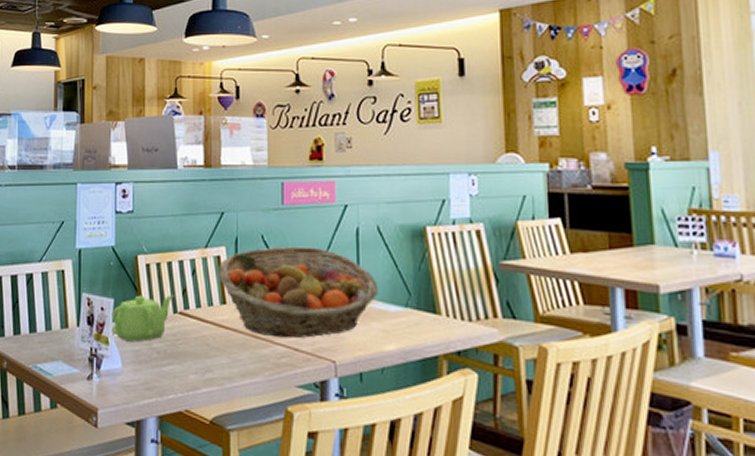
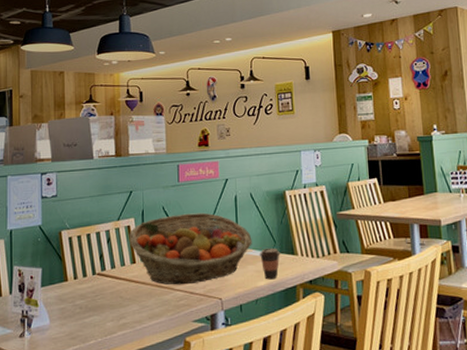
teapot: present [111,294,175,342] -> none [40,259,94,302]
coffee cup: none [387,301,417,345] -> present [259,247,280,280]

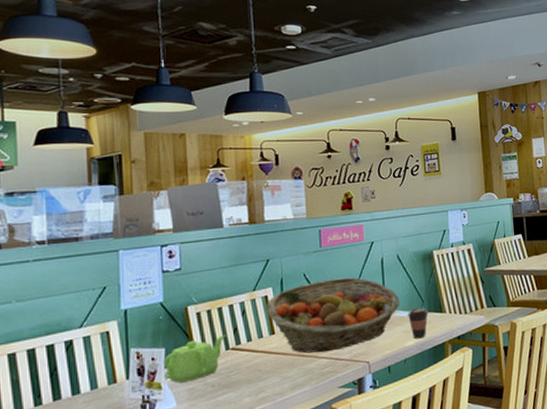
teapot: none [40,259,94,302] -> present [163,334,227,383]

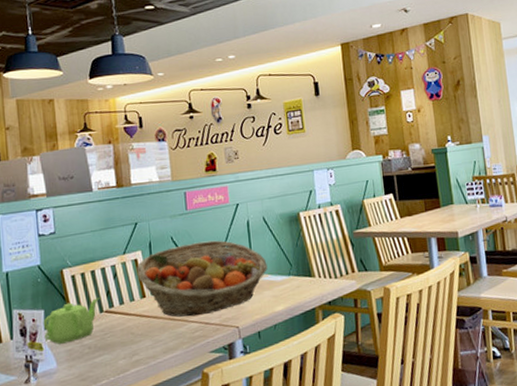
coffee cup: present [407,307,429,339] -> none [275,271,297,304]

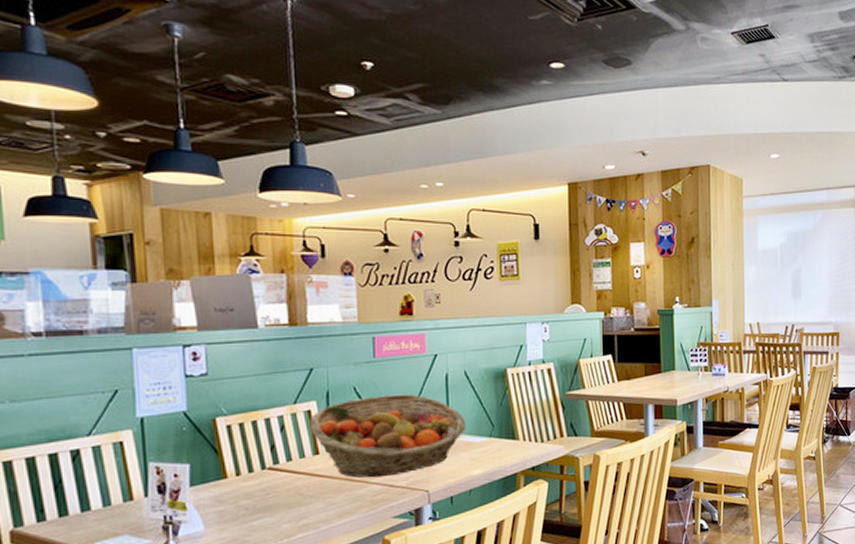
teapot: present [43,297,100,344] -> none [188,451,262,504]

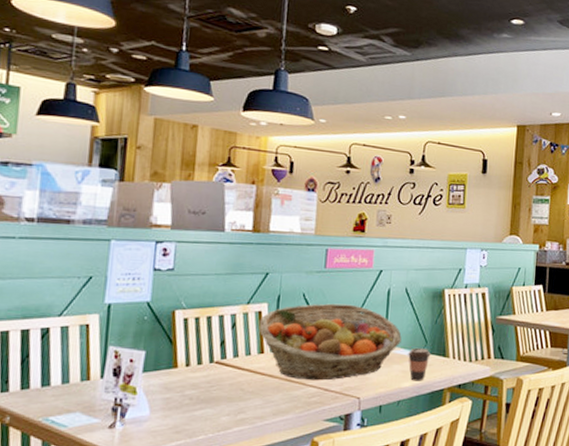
coffee cup: none [474,432,499,468] -> present [407,347,431,381]

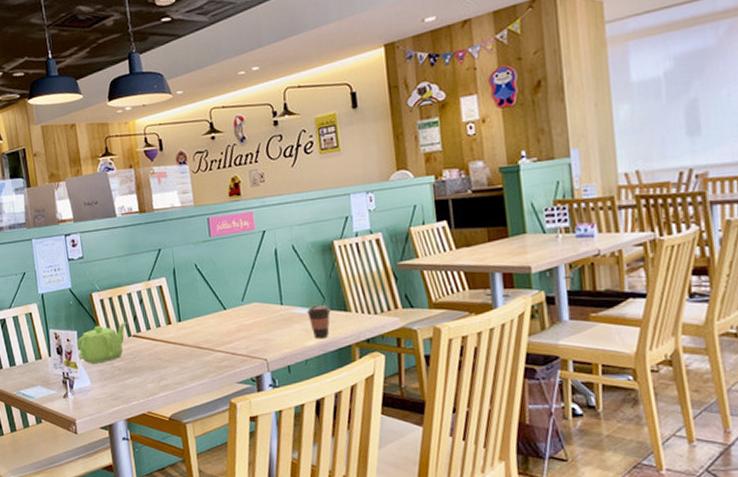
teapot: none [140,345,212,391] -> present [76,321,128,364]
fruit basket: present [259,303,402,381] -> none [161,269,298,346]

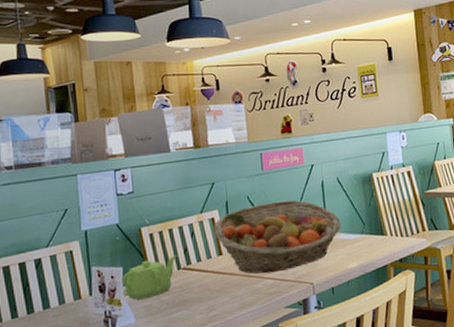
fruit basket: none [161,269,298,346] -> present [213,200,341,274]
coffee cup: present [306,304,331,339] -> none [348,230,370,262]

